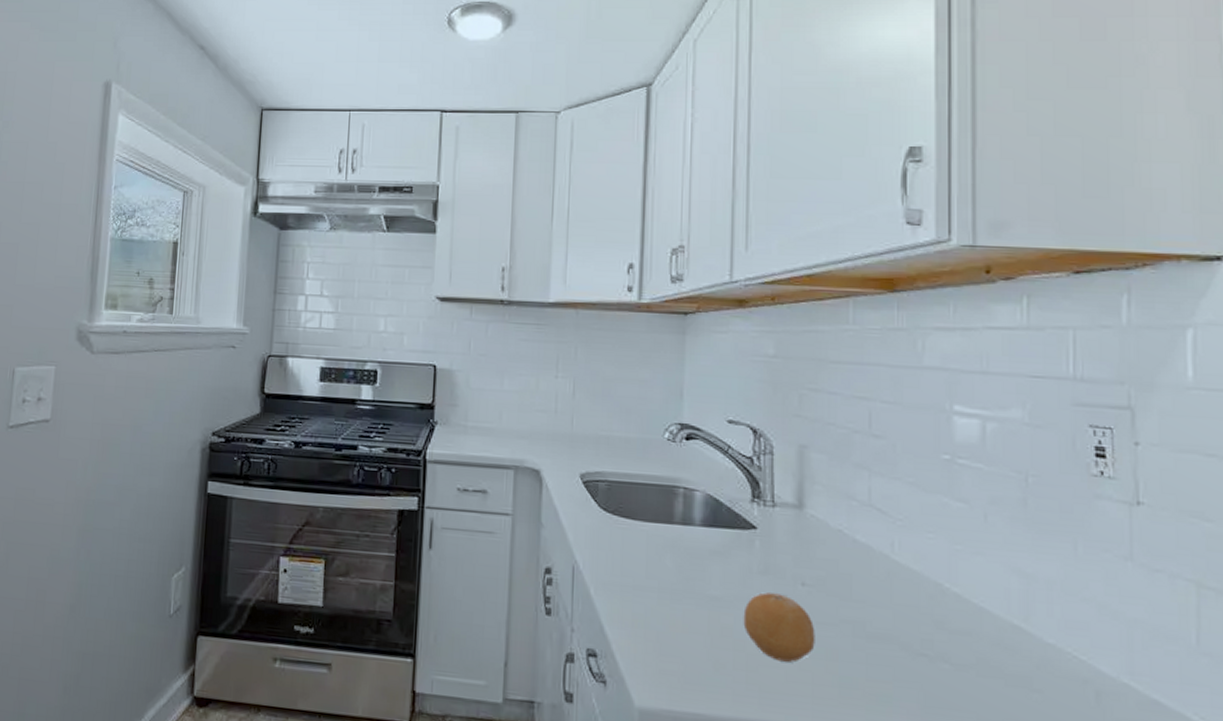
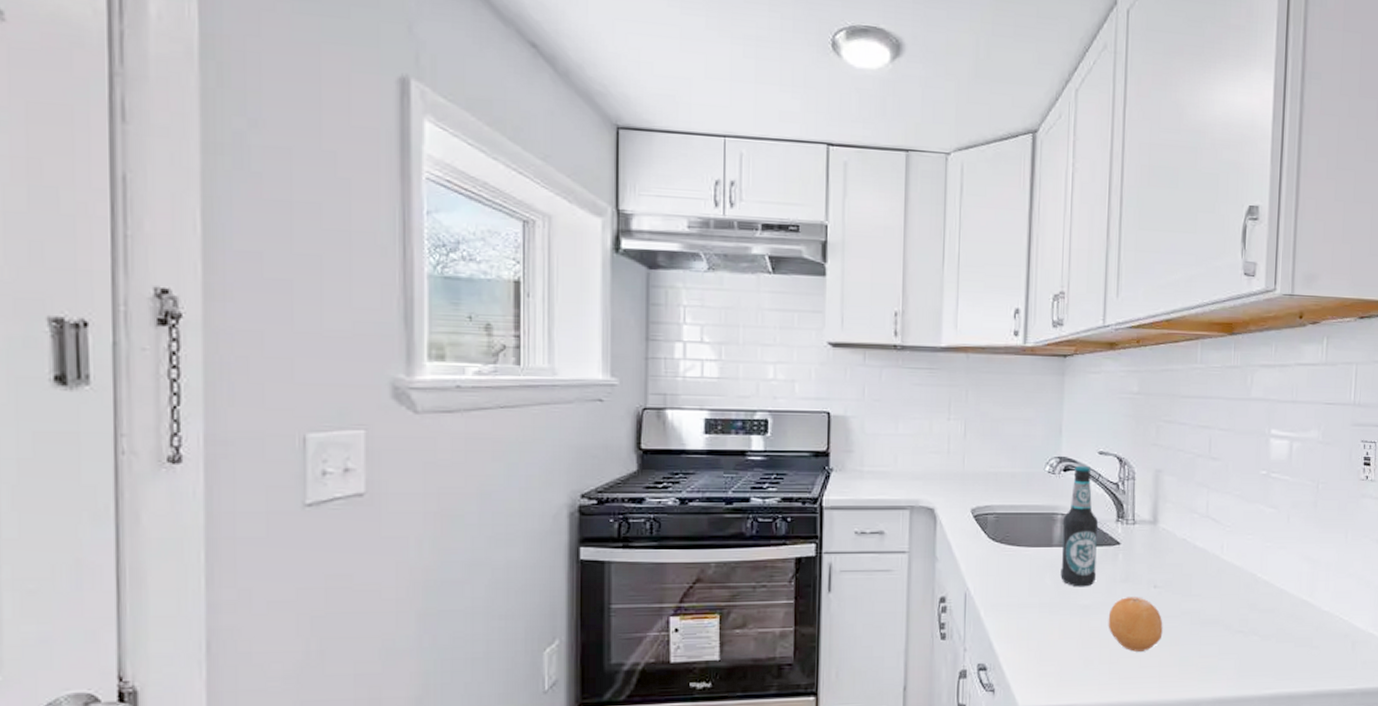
bottle: none [683,434,729,575] -> present [1060,465,1099,587]

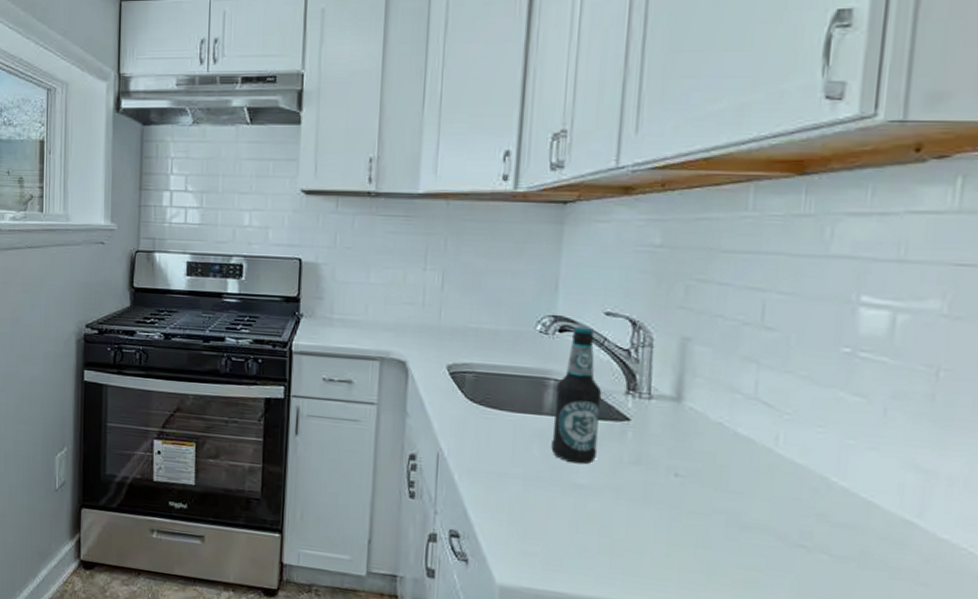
fruit: present [1108,597,1163,652] -> none [610,482,686,549]

